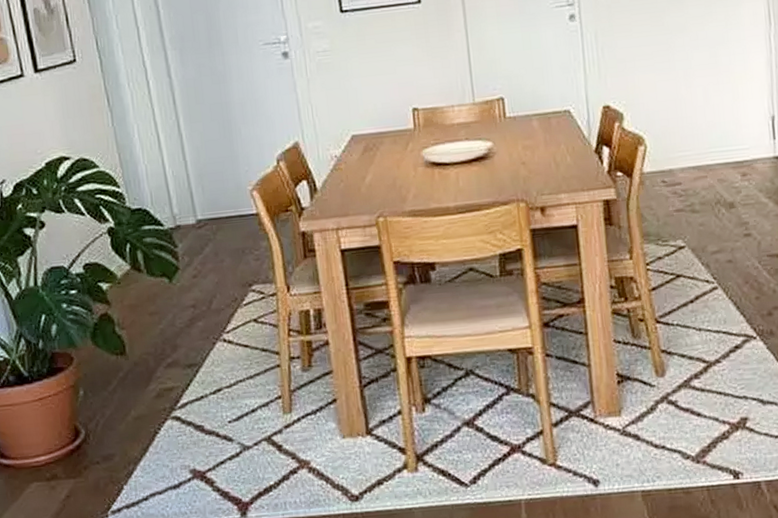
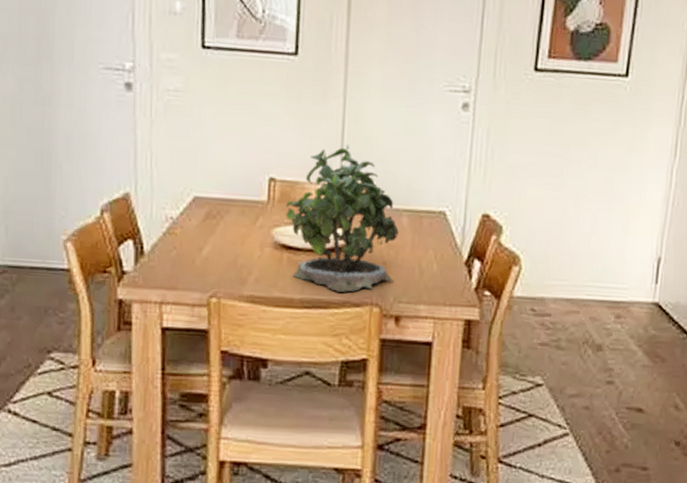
potted plant: none [430,69,535,195] -> present [285,145,399,292]

